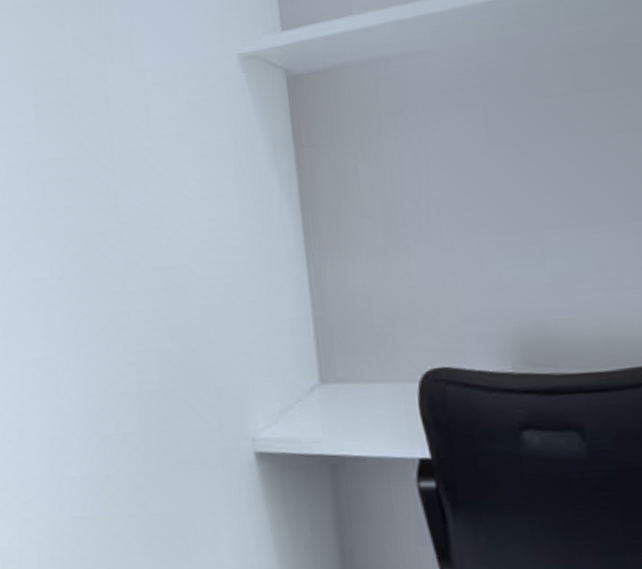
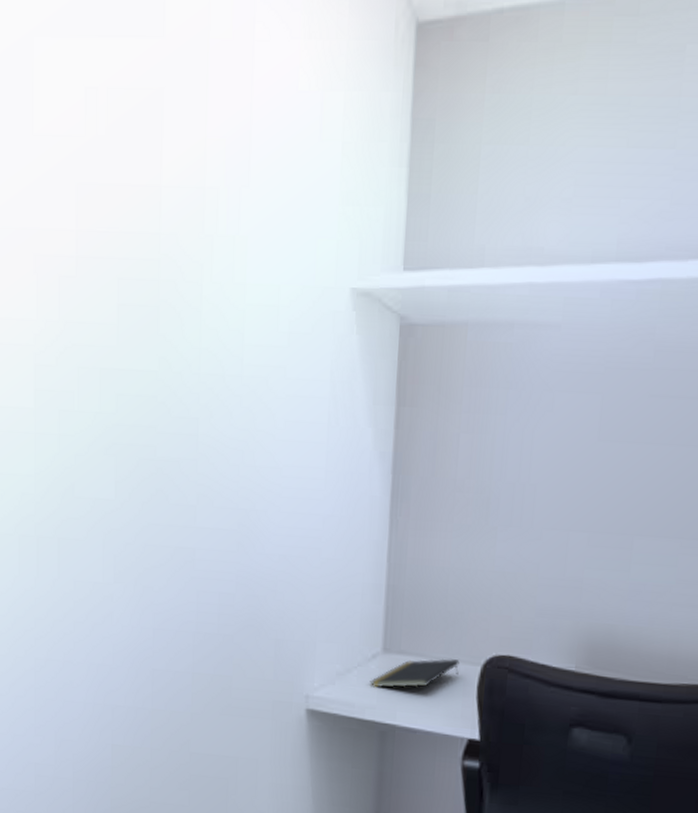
notepad: none [312,379,398,420] -> present [370,658,460,688]

